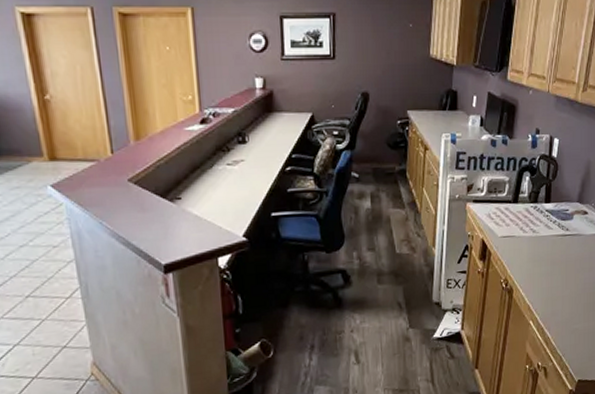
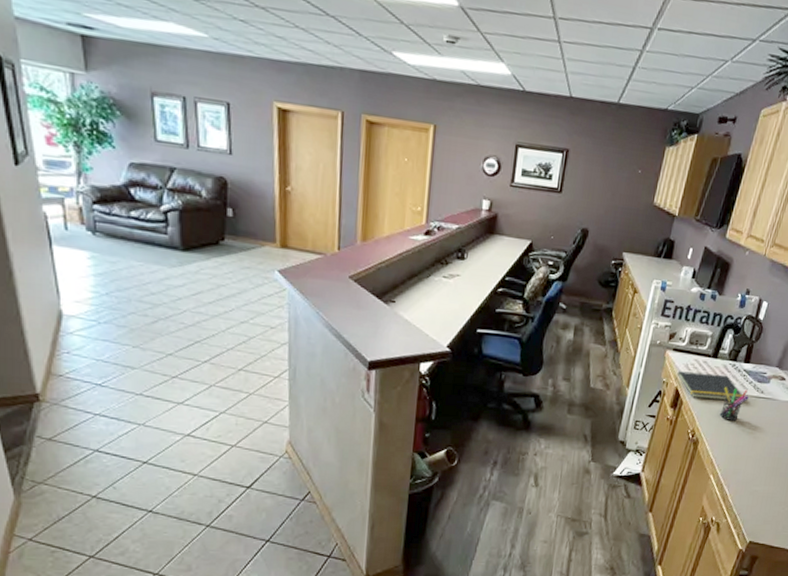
notepad: none [480,218,549,246] -> present [675,371,743,401]
pen holder: none [529,229,555,264] -> present [719,388,749,421]

